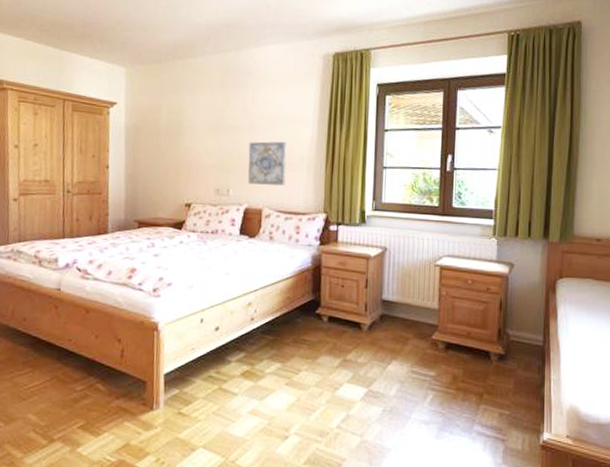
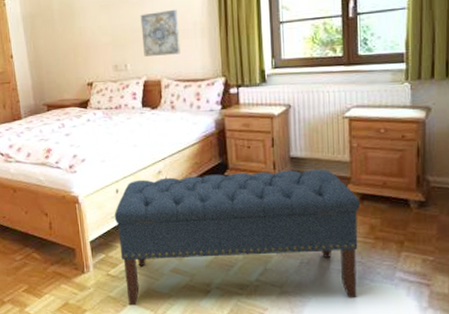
bench: none [195,310,446,451] -> present [114,169,361,306]

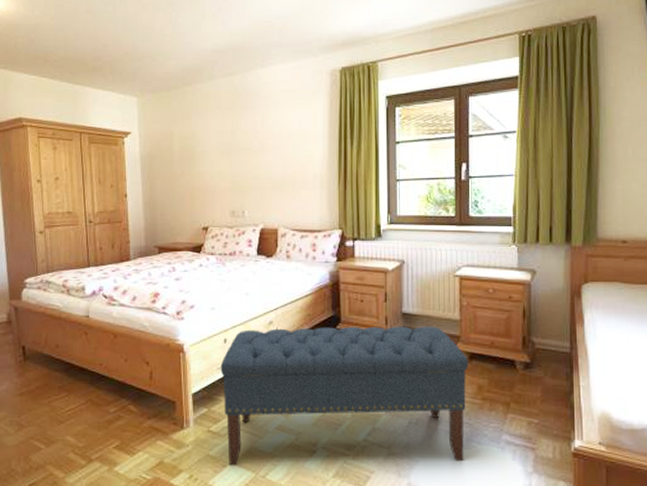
wall art: present [140,9,181,57] -> none [261,160,299,204]

